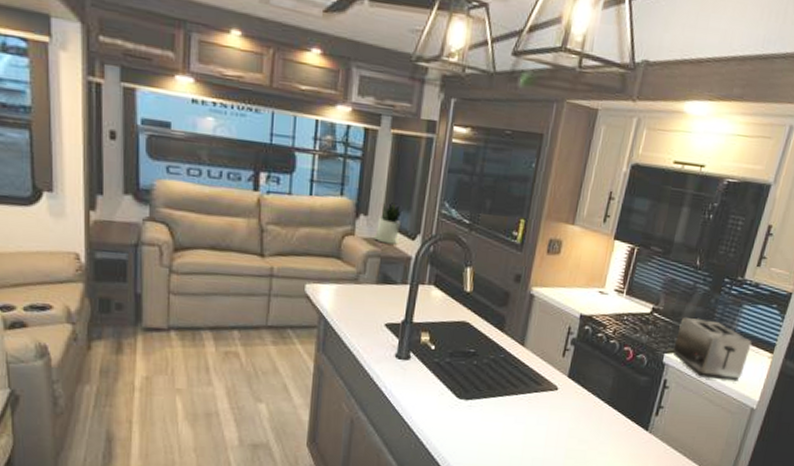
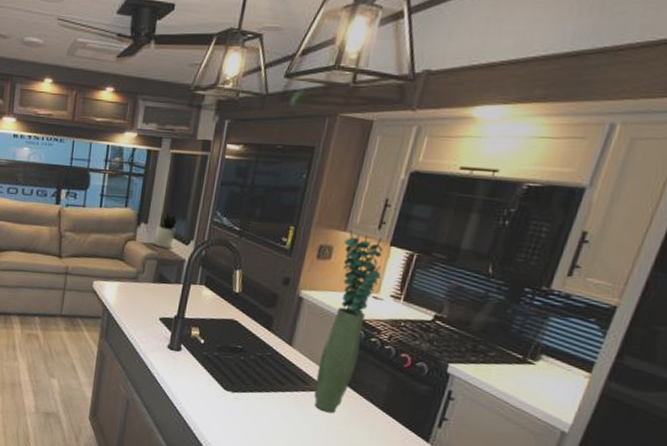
vase: none [546,223,608,412] -> present [313,229,383,413]
toaster: present [673,316,752,381] -> none [459,326,562,400]

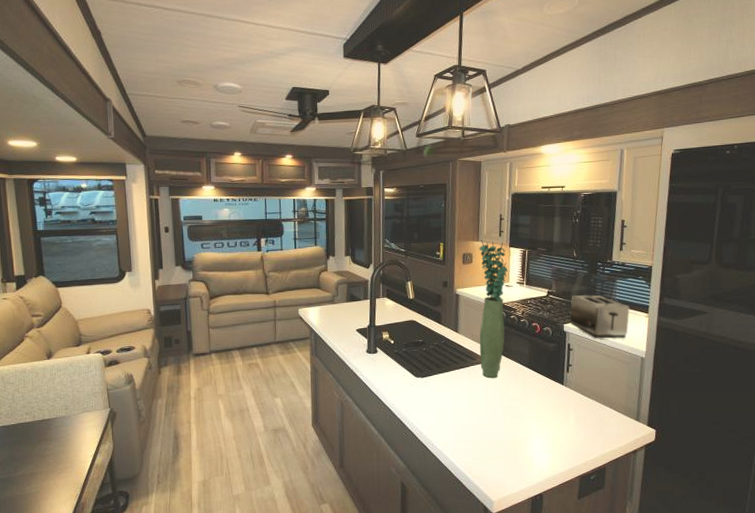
planter: present [151,213,177,249] -> none [340,246,358,274]
toaster: none [459,326,562,400] -> present [570,295,630,339]

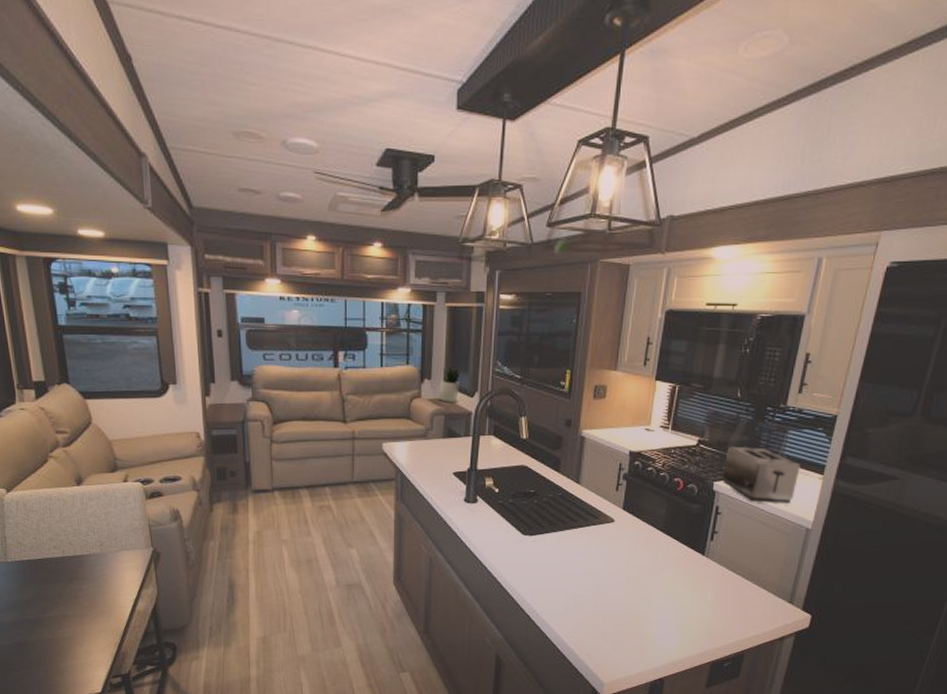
planter: none [340,246,358,274] -> present [437,368,460,402]
vase: present [479,239,508,379] -> none [603,368,651,542]

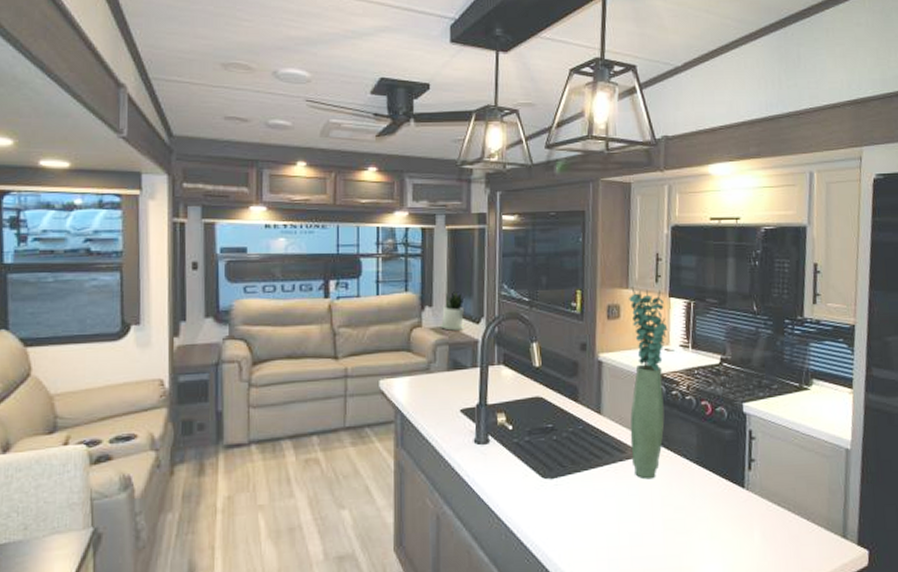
vase: none [603,368,651,542] -> present [629,286,668,479]
toaster: present [722,446,801,504] -> none [750,362,829,424]

